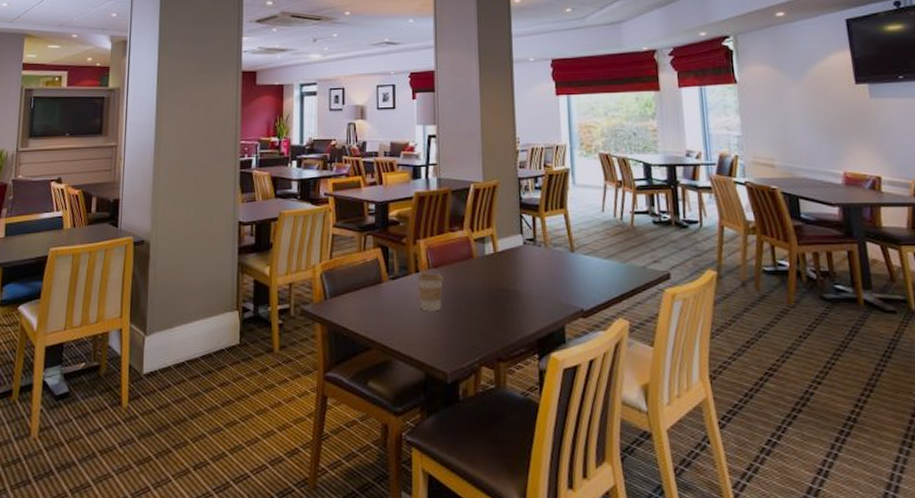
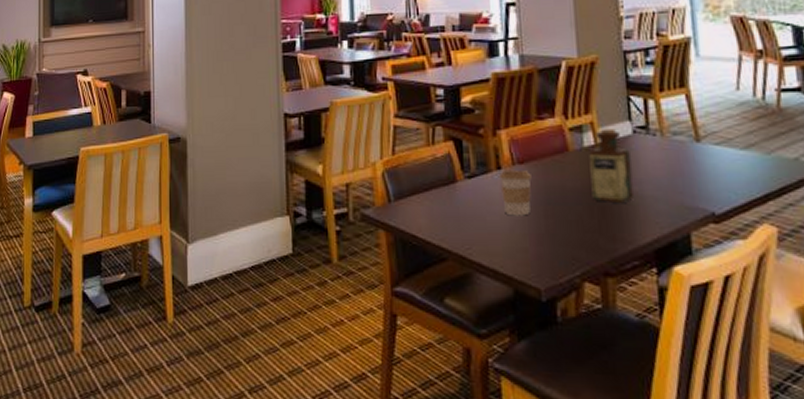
bottle: none [489,240,522,302] -> present [589,129,634,204]

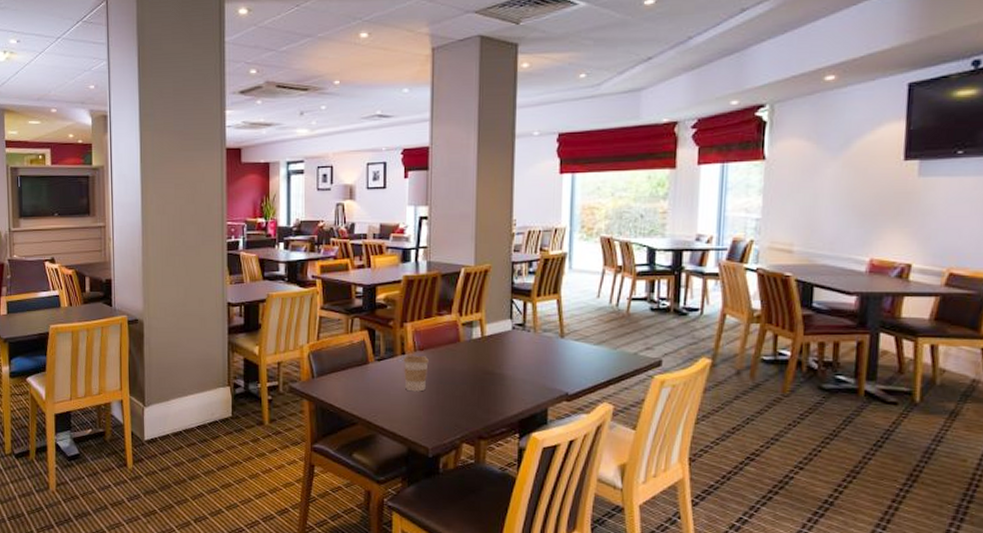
bottle: present [589,129,634,204] -> none [475,325,508,385]

